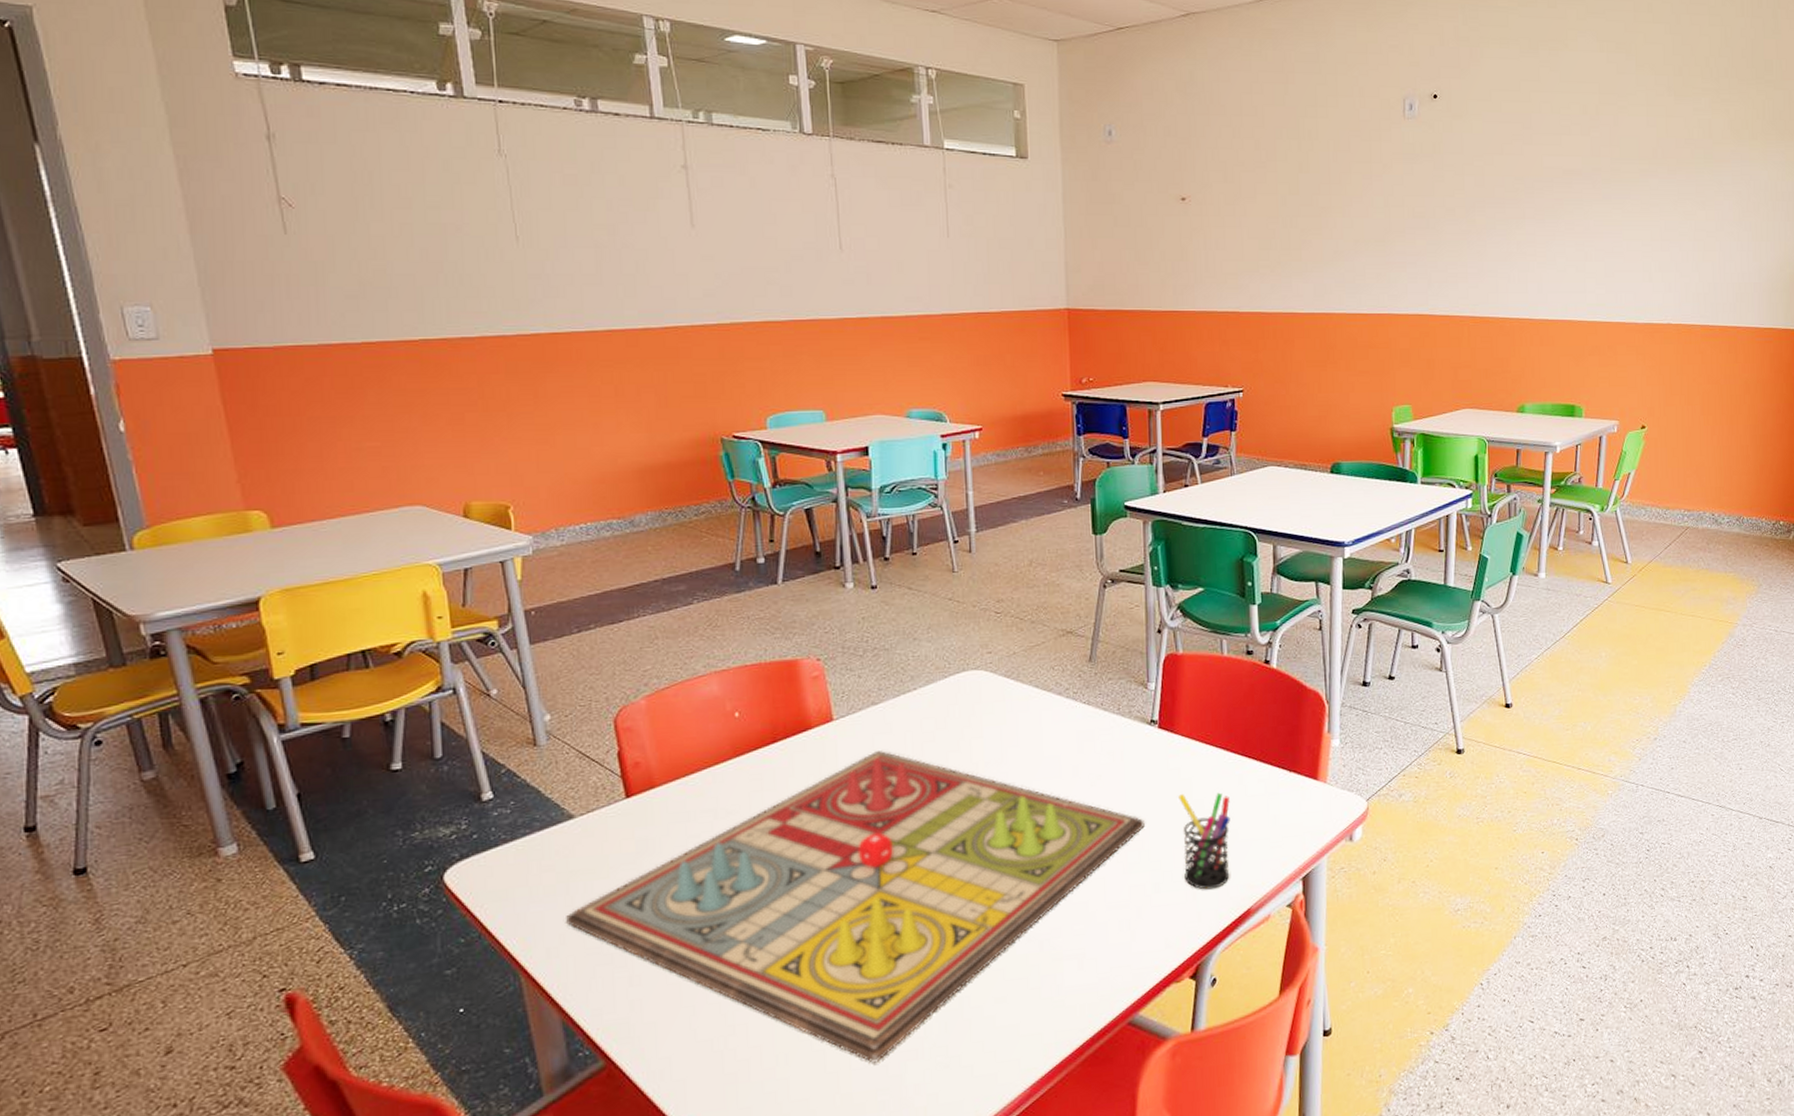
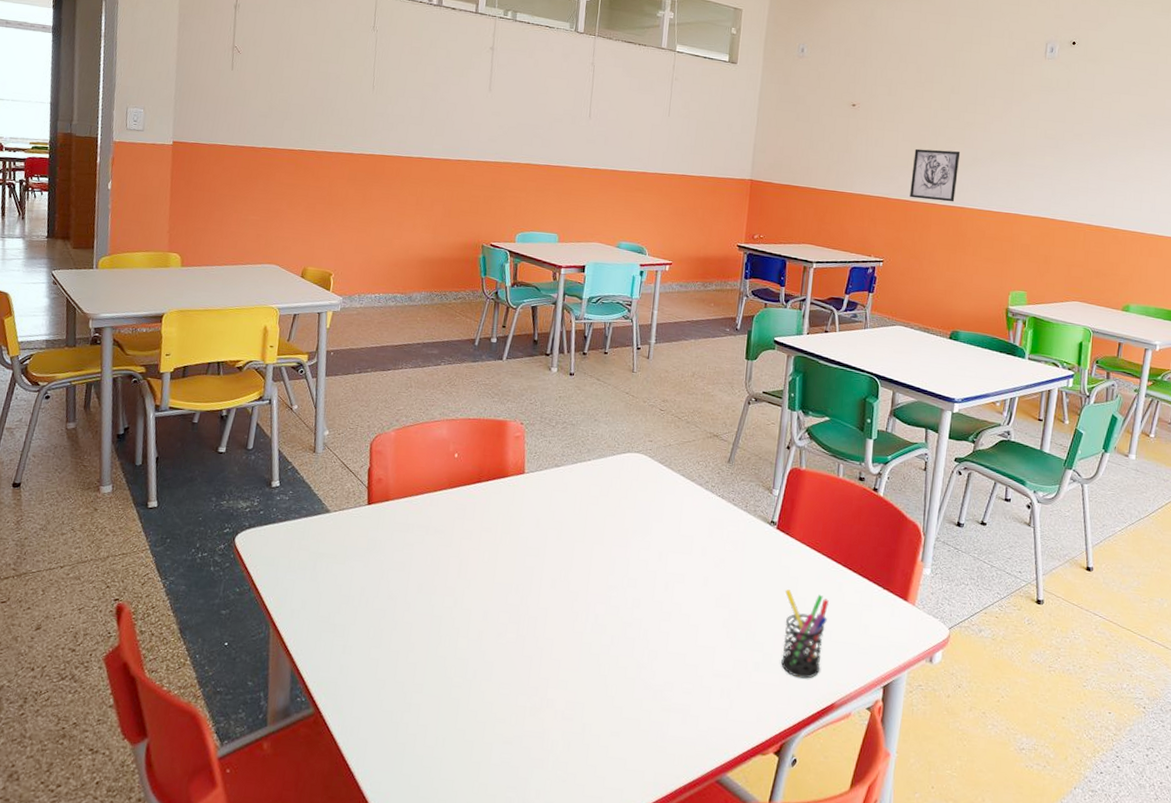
gameboard: present [565,751,1145,1063] -> none [308,504,754,763]
wall art: none [1264,245,1319,309] -> present [910,148,961,202]

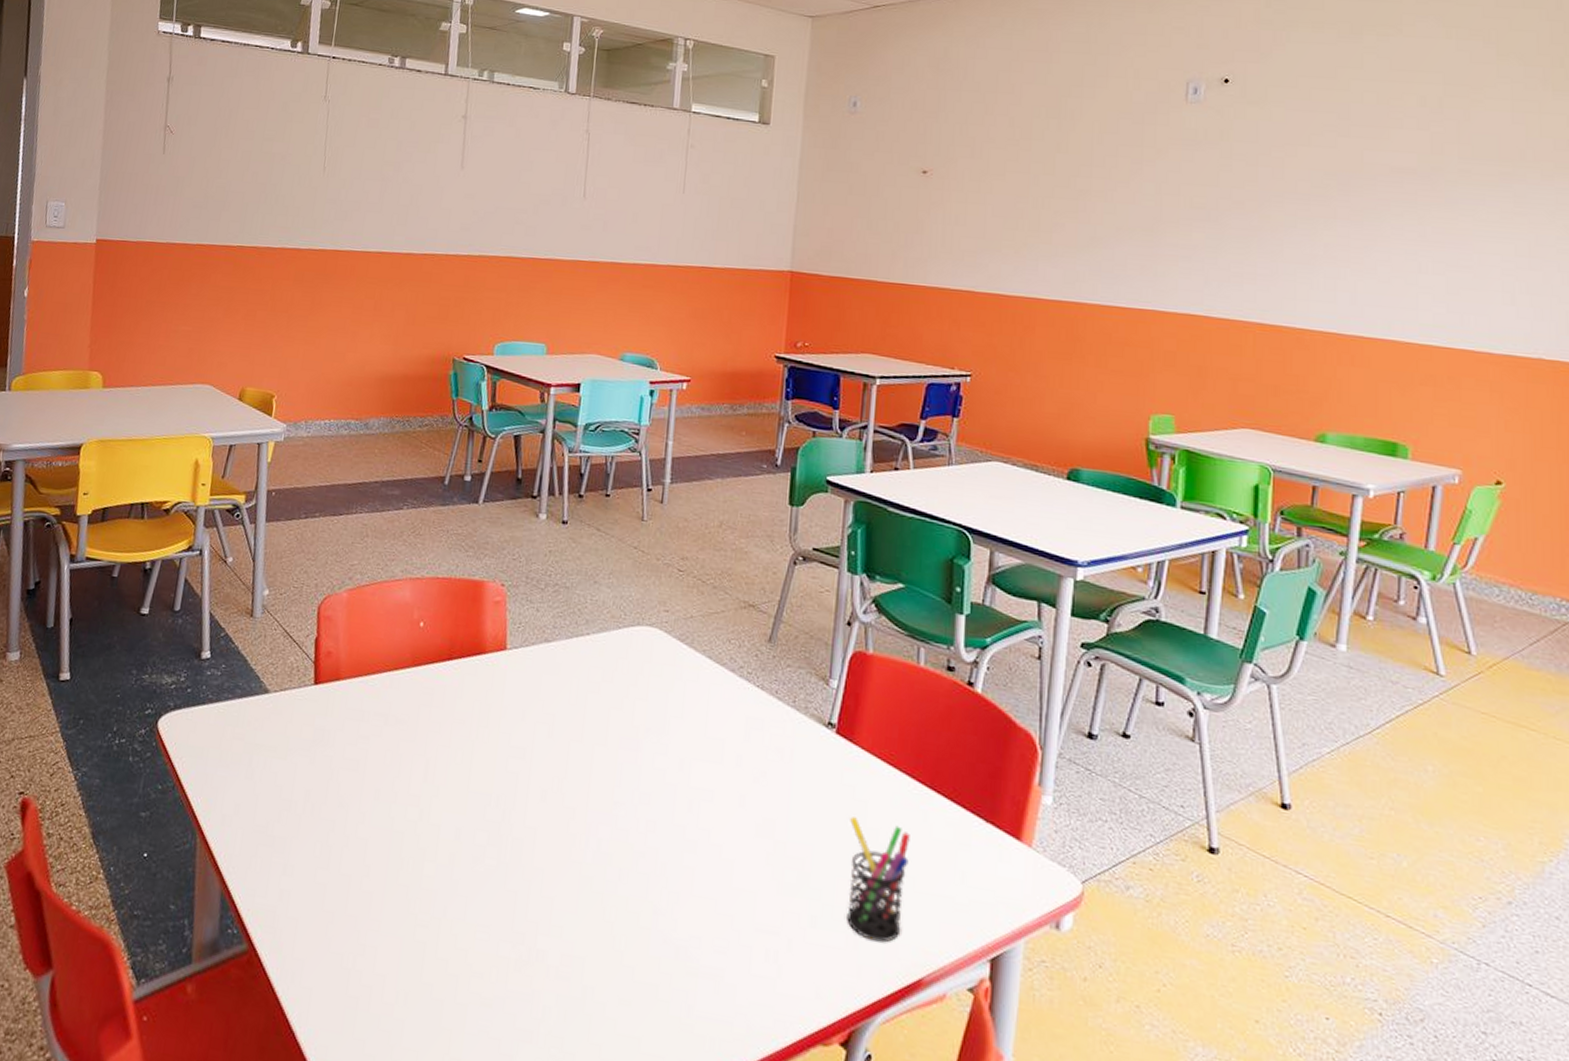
wall art: present [910,148,961,202] -> none [1004,226,1073,296]

